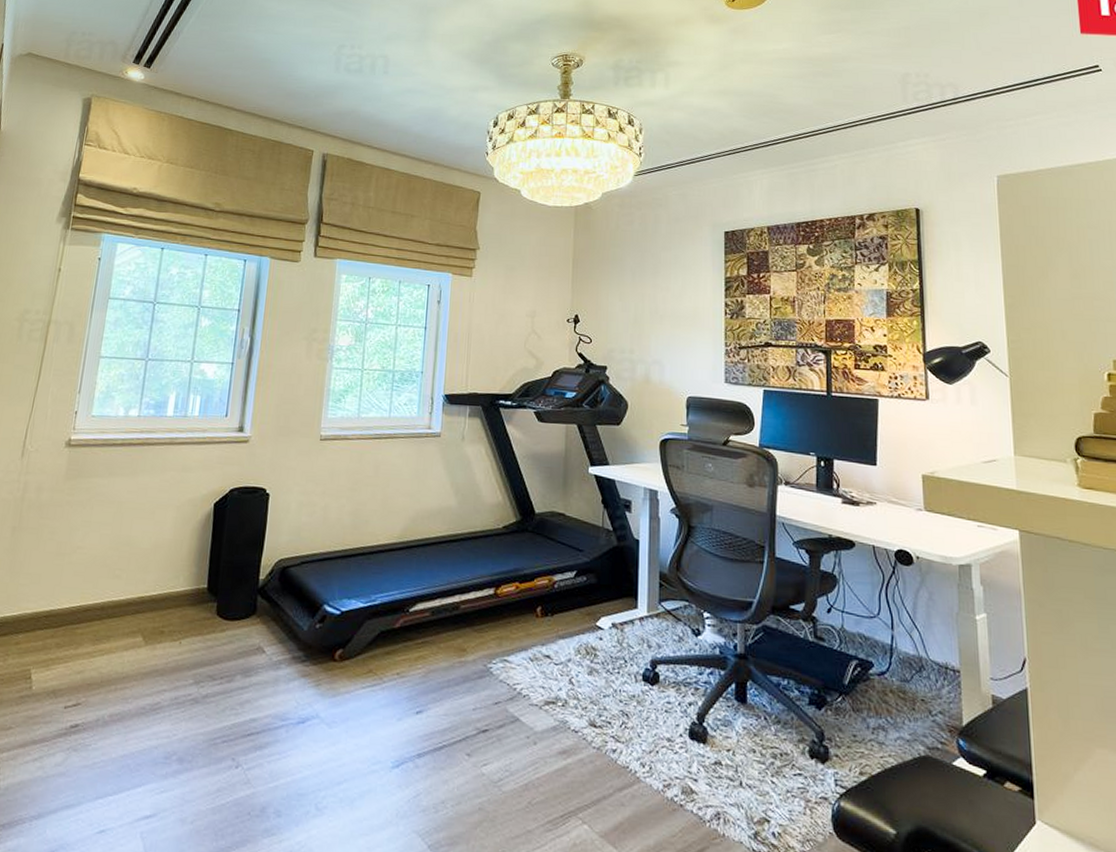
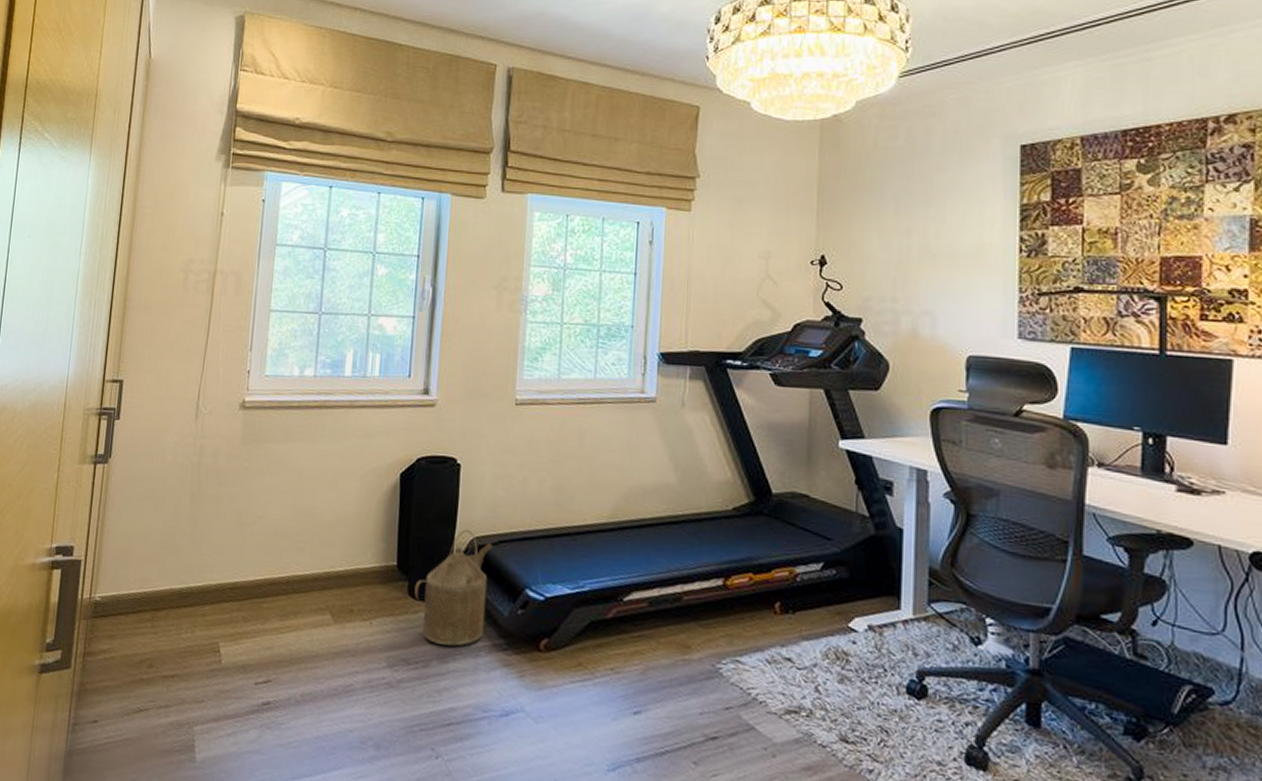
watering can: none [222,552,296,661] -> present [414,529,493,647]

